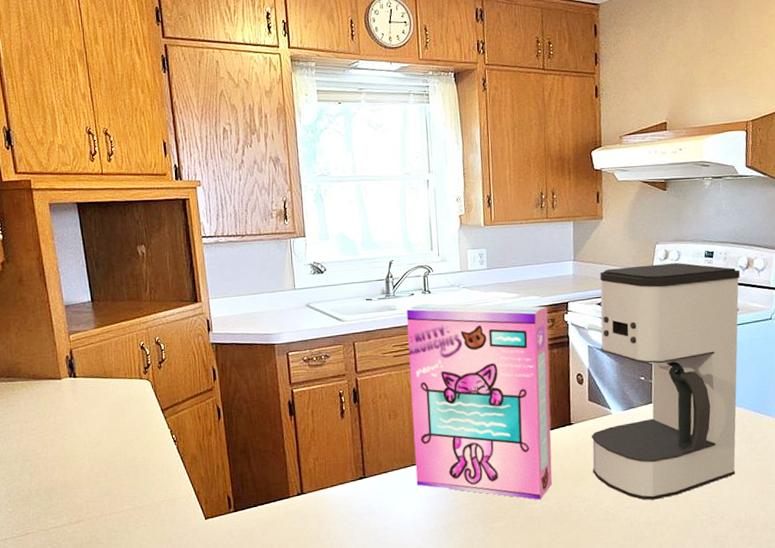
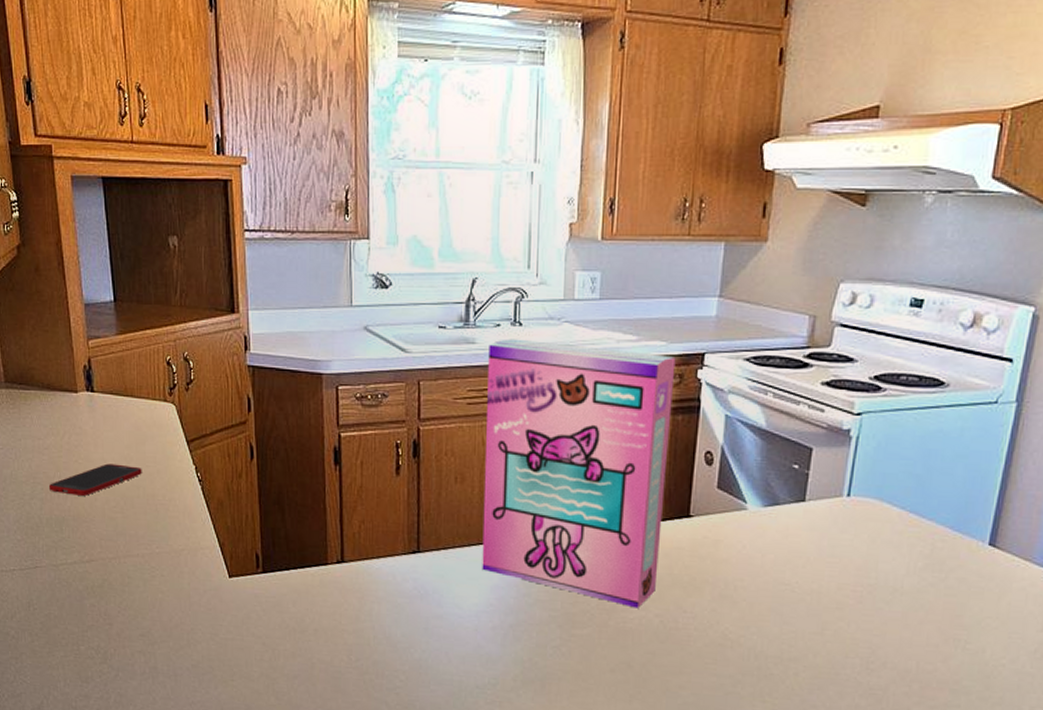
cell phone: none [37,435,123,467] -> present [48,463,142,496]
coffee maker: present [591,262,741,500] -> none [712,310,960,629]

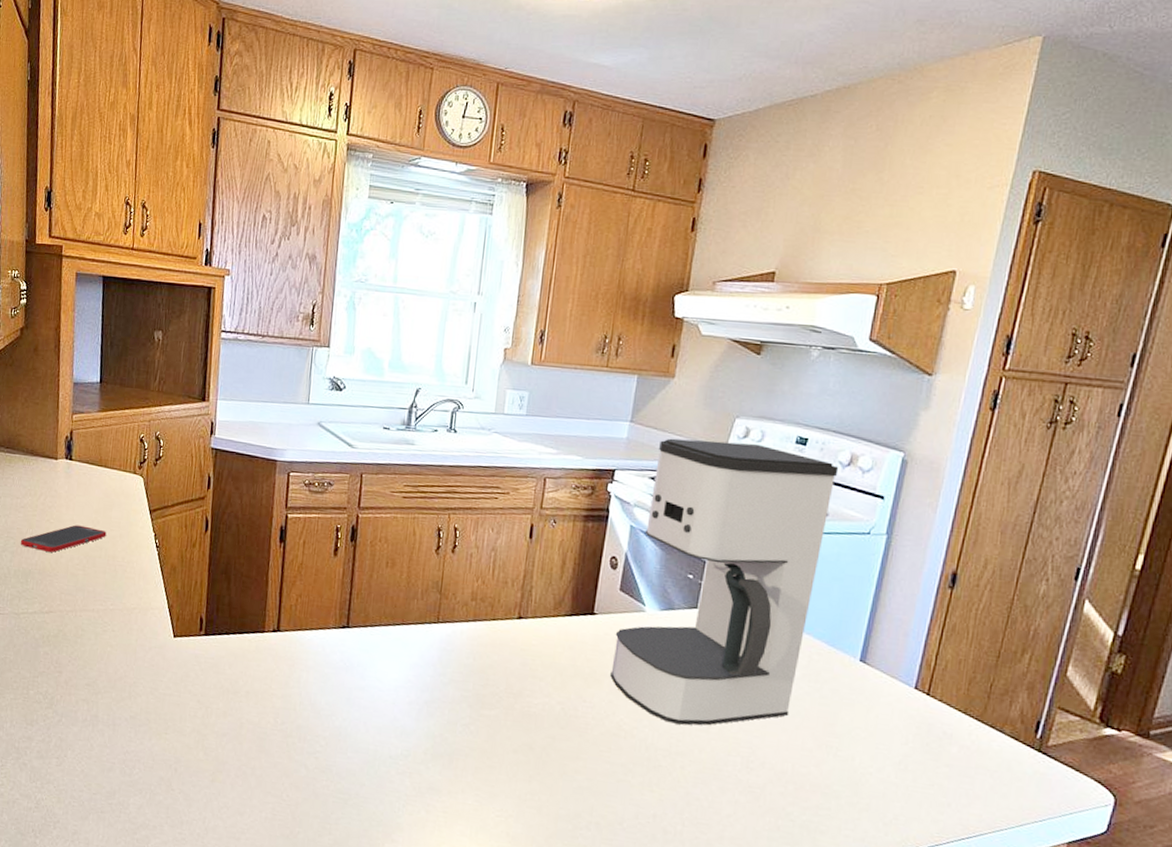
cereal box: present [482,339,676,608] -> none [404,443,590,695]
coffee maker: none [712,310,960,629] -> present [610,438,839,726]

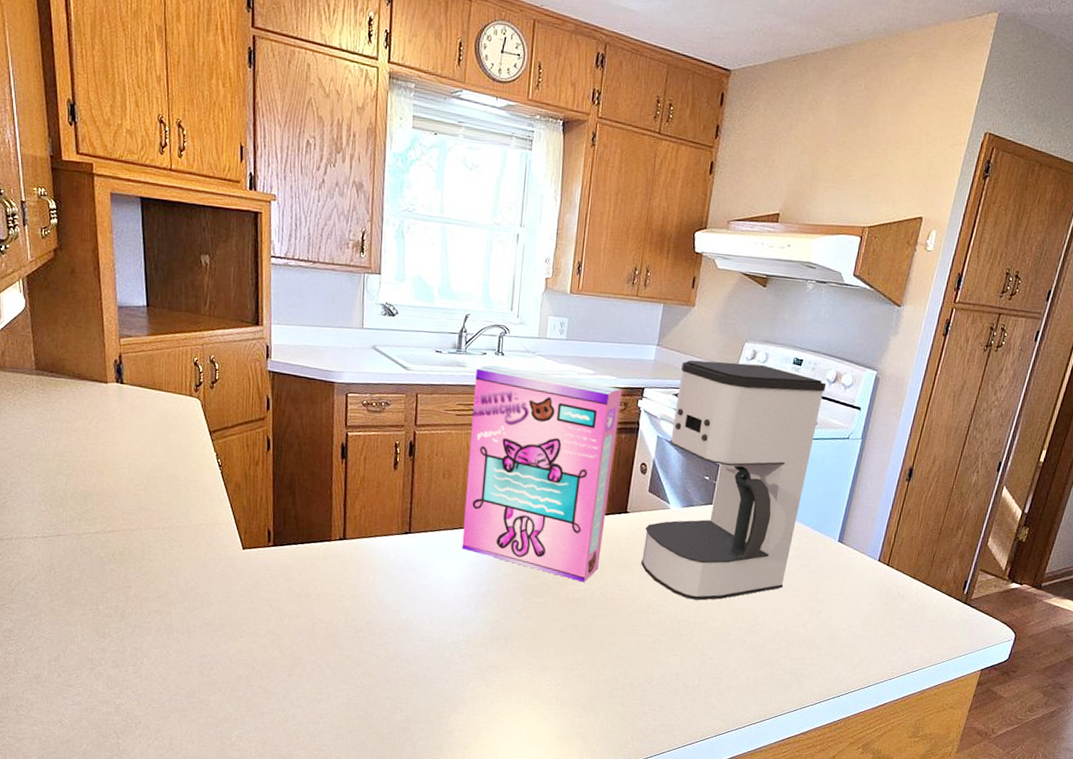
cell phone: present [20,525,107,552] -> none [74,447,166,474]
cereal box: none [404,443,590,695] -> present [462,365,622,582]

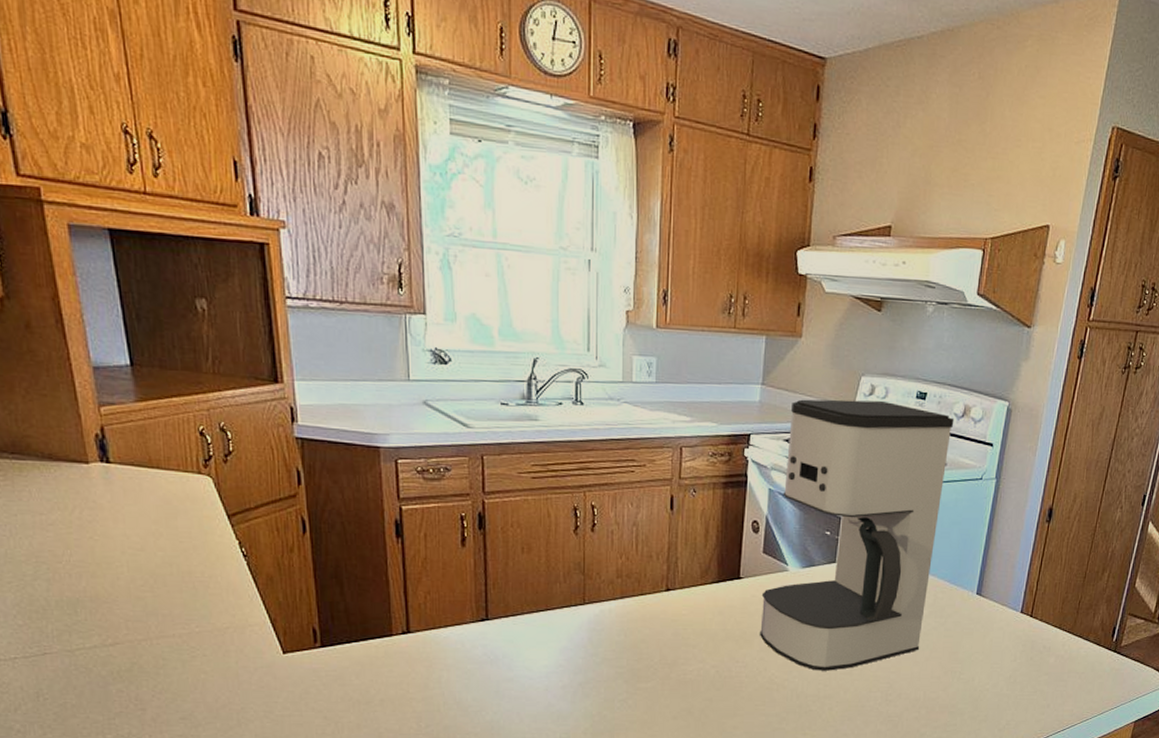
cereal box: present [462,365,622,582] -> none [550,417,725,661]

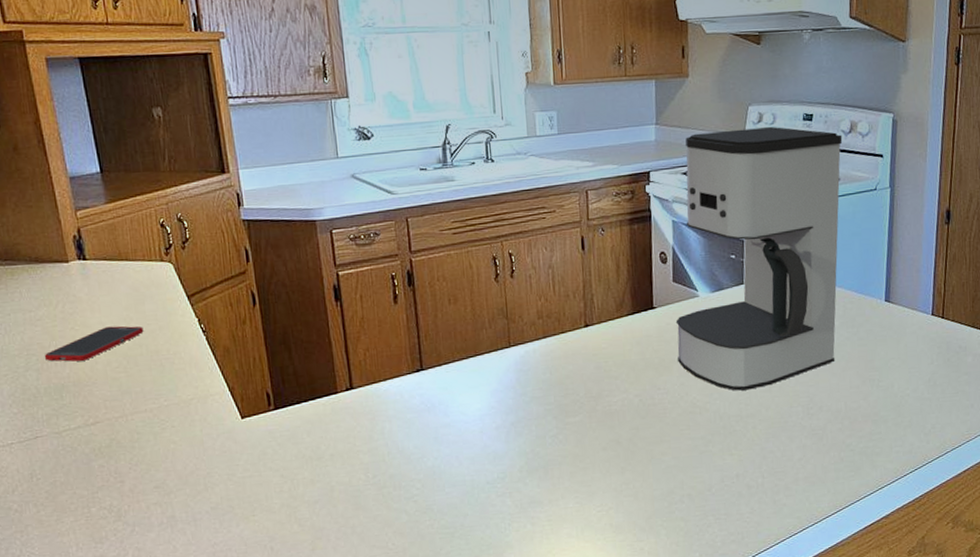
cell phone: none [56,540,175,575] -> present [44,325,144,362]

